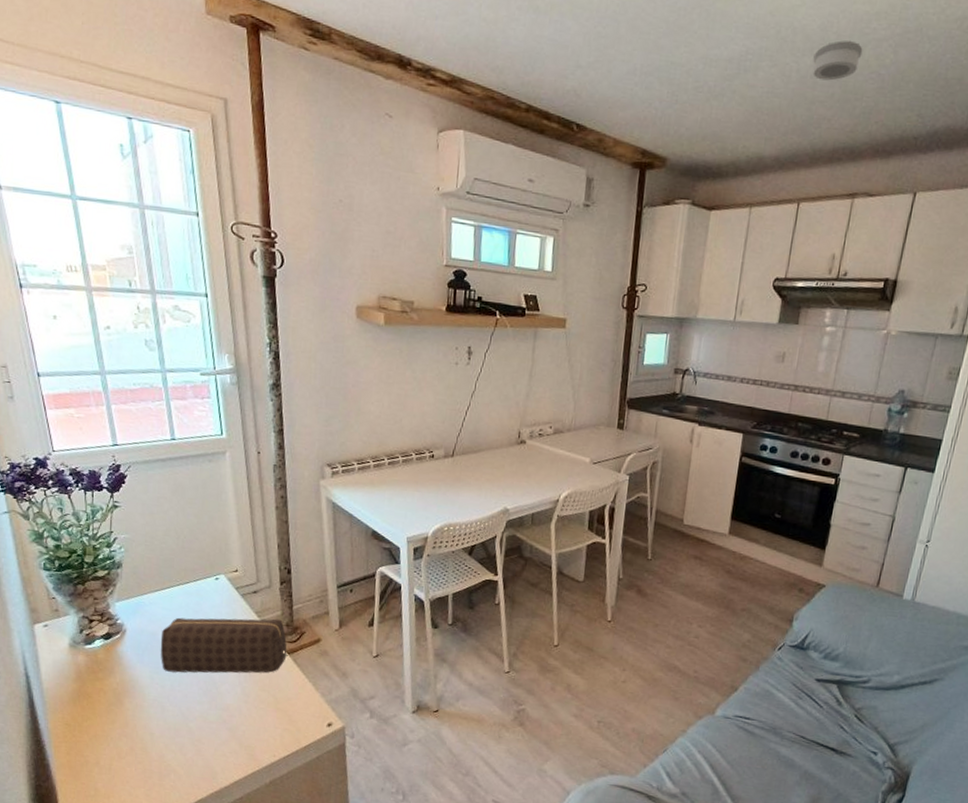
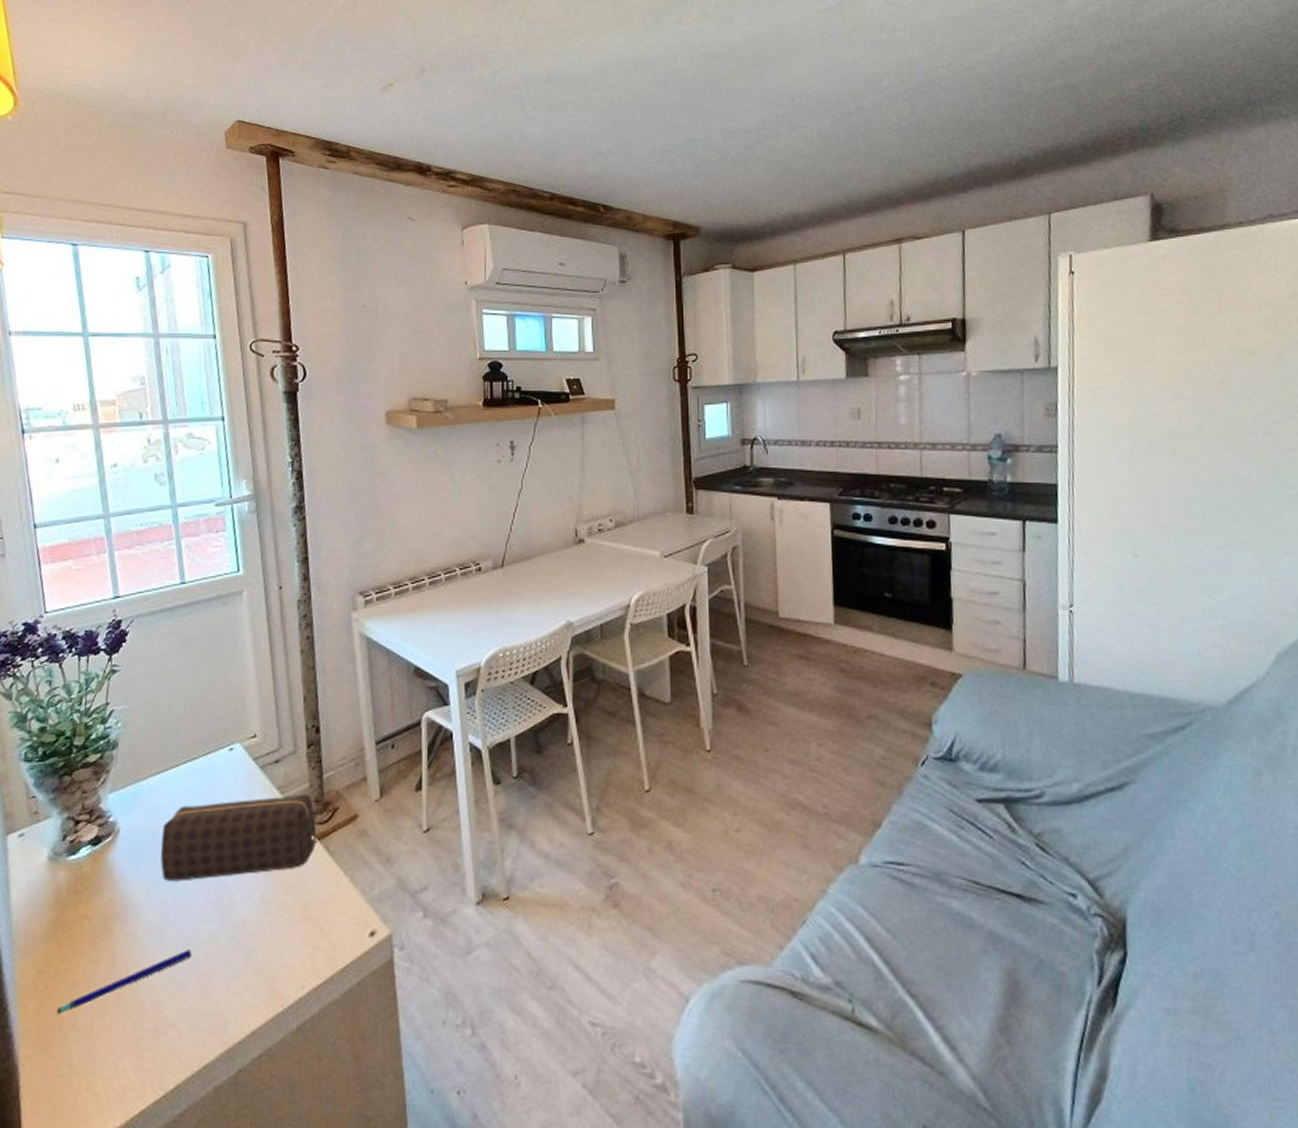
pen: none [83,721,187,756] -> present [56,949,192,1015]
smoke detector: present [813,40,863,81] -> none [832,99,880,138]

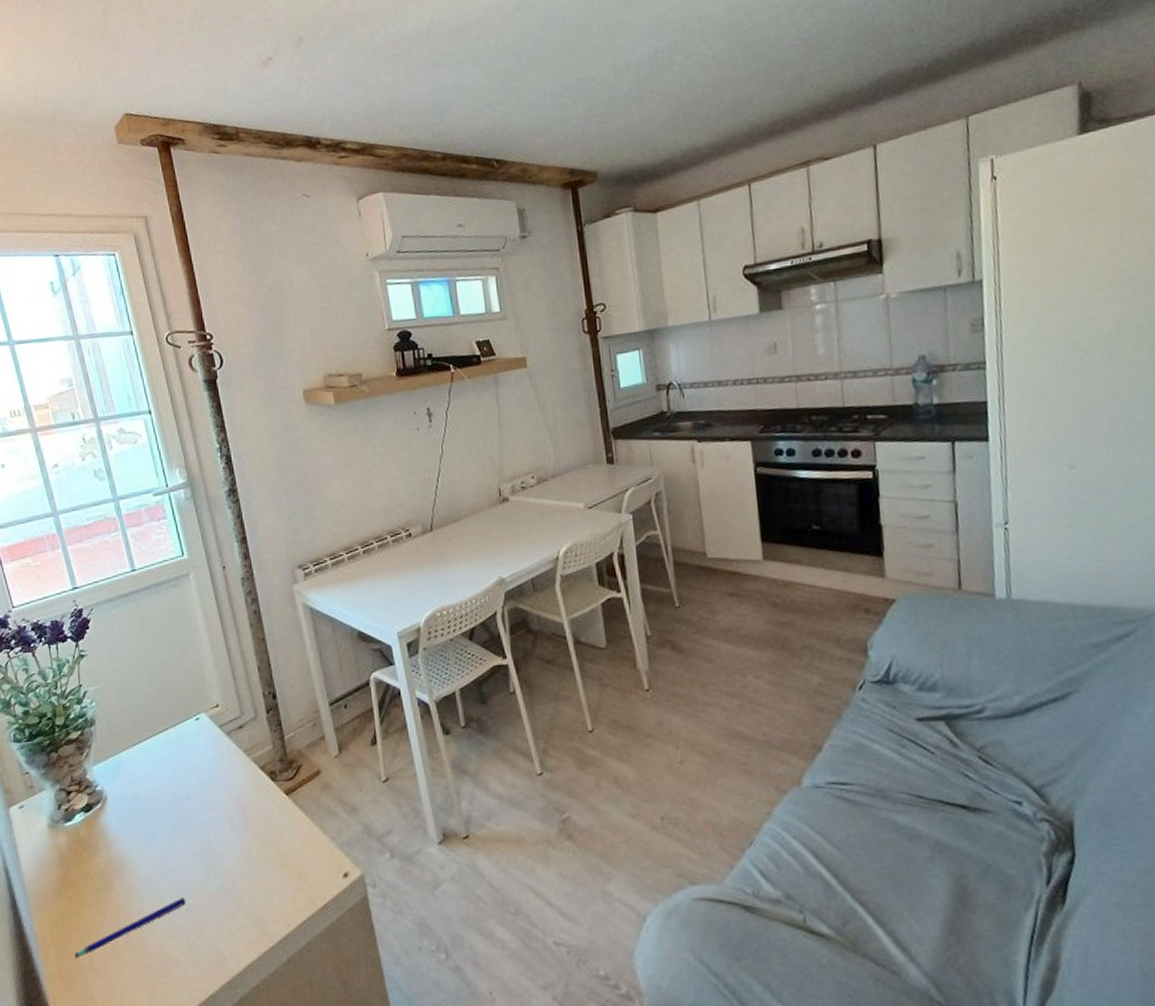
speaker: present [160,794,317,881] -> none [145,754,286,839]

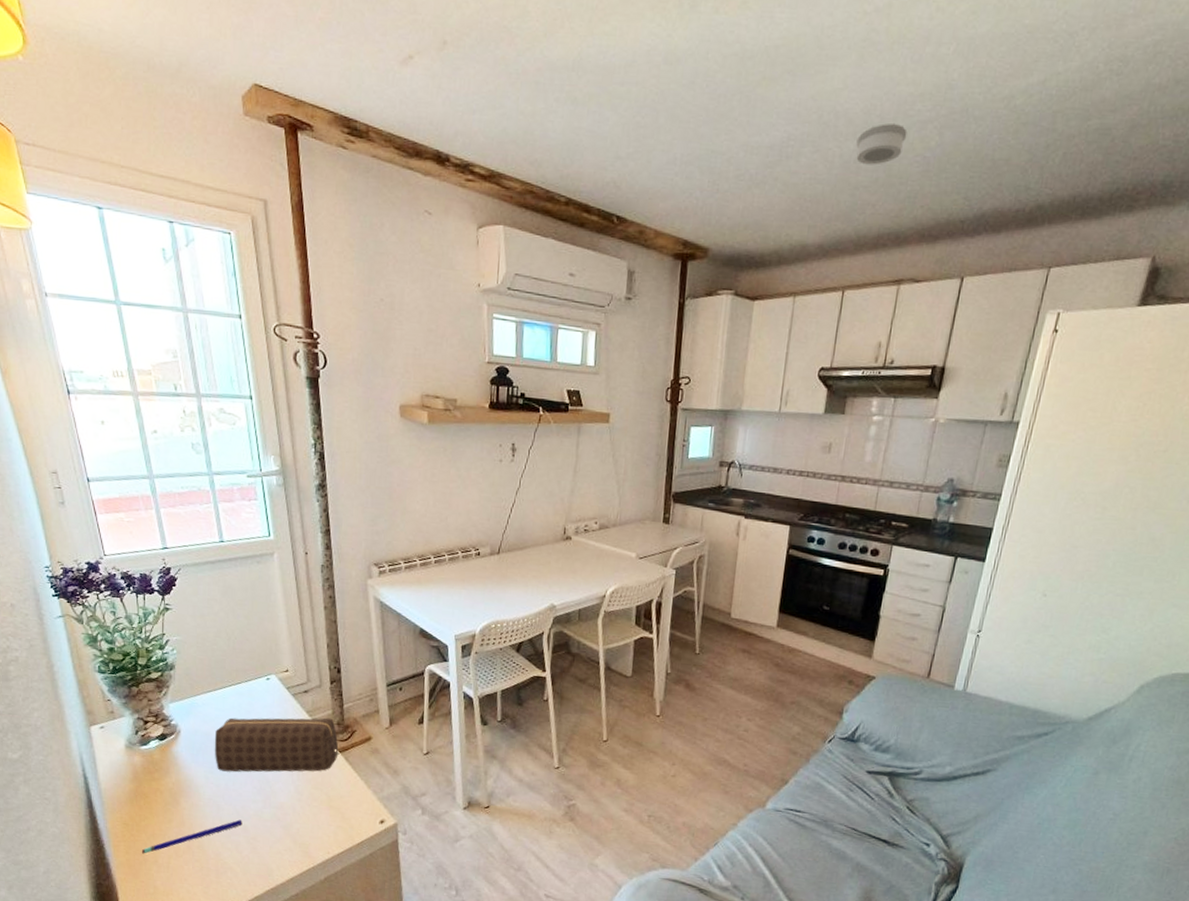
speaker: none [145,754,286,839] -> present [214,717,339,772]
smoke detector: none [726,14,778,60] -> present [856,122,907,165]

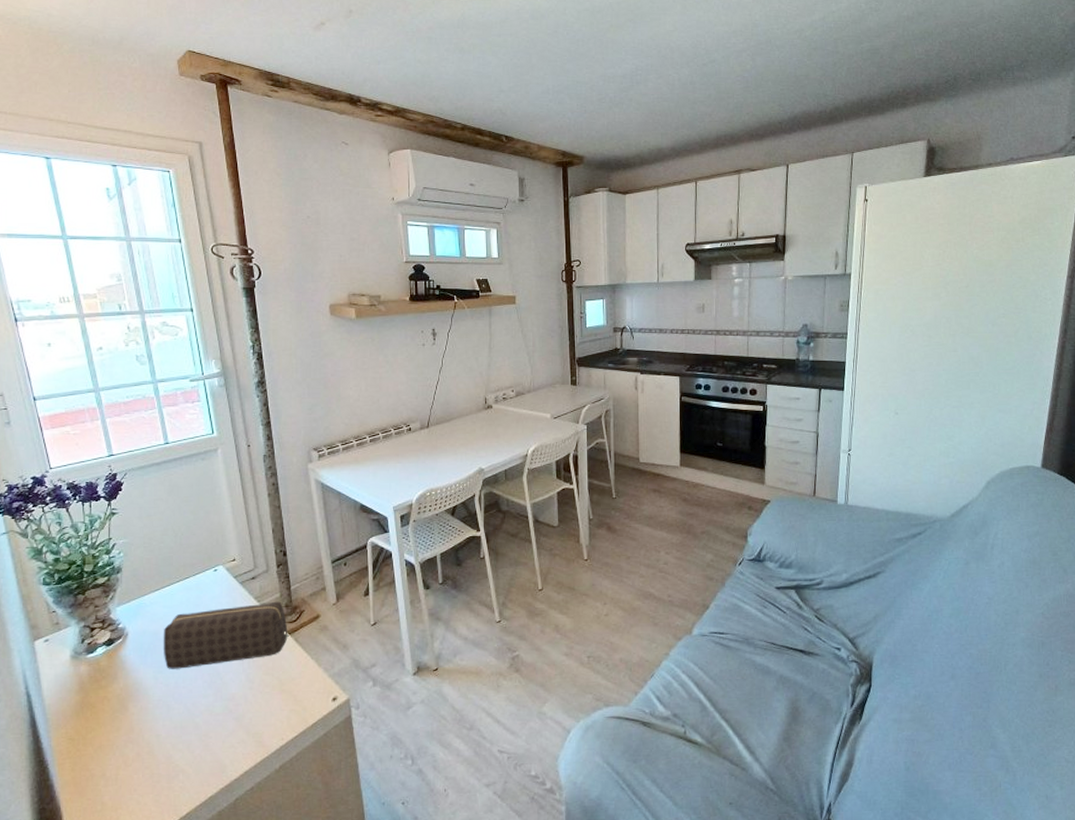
pen: present [141,819,242,854] -> none [88,717,194,769]
smoke detector: present [856,122,907,165] -> none [690,53,728,85]

